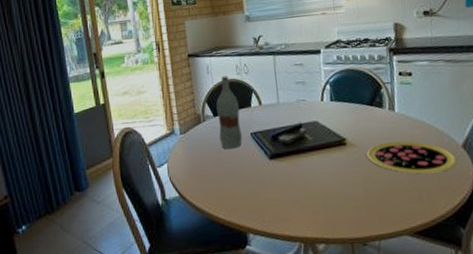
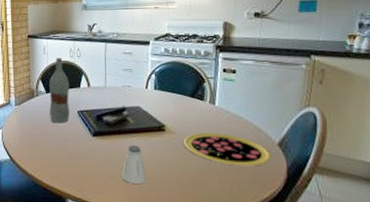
saltshaker: none [305,164,333,207] -> present [122,145,147,184]

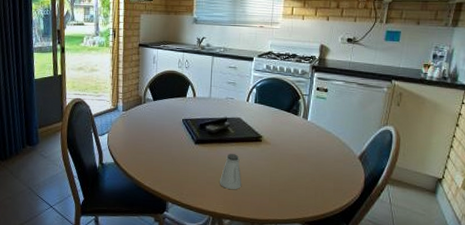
bottle: present [49,57,70,123] -> none [155,67,177,130]
pizza: present [183,133,271,166] -> none [277,144,352,176]

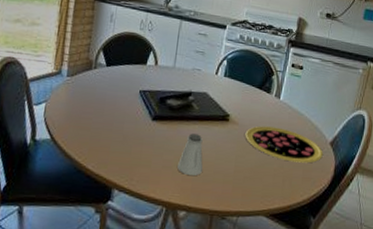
pizza: none [277,144,352,176] -> present [245,126,323,163]

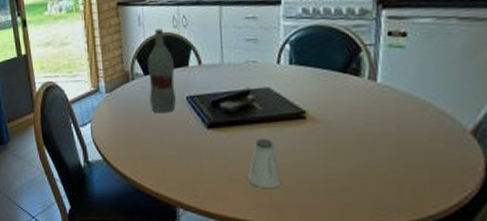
bottle: none [106,28,136,103] -> present [148,28,176,113]
pizza: present [245,126,323,163] -> none [332,119,461,163]

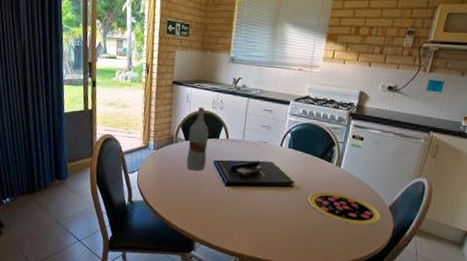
saltshaker: present [248,139,282,188] -> none [248,197,271,233]
pizza: none [332,119,461,163] -> present [308,191,382,225]

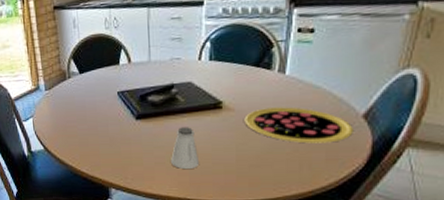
bottle: present [186,107,209,171] -> none [82,30,108,108]
saltshaker: none [248,197,271,233] -> present [171,127,200,169]

